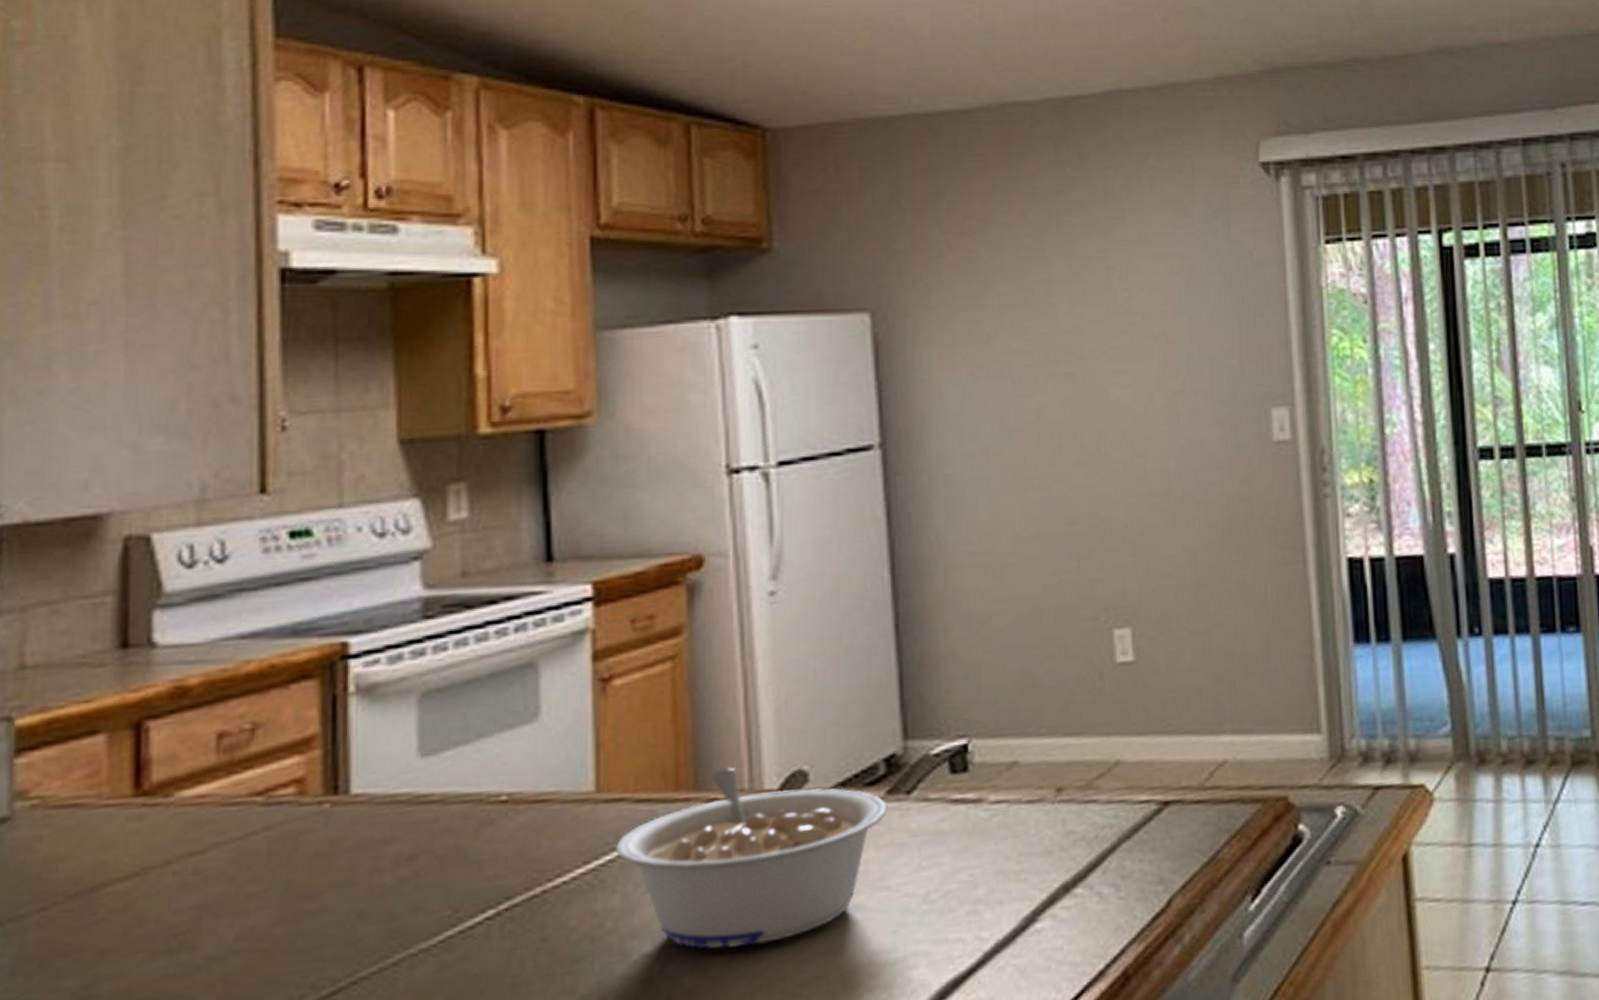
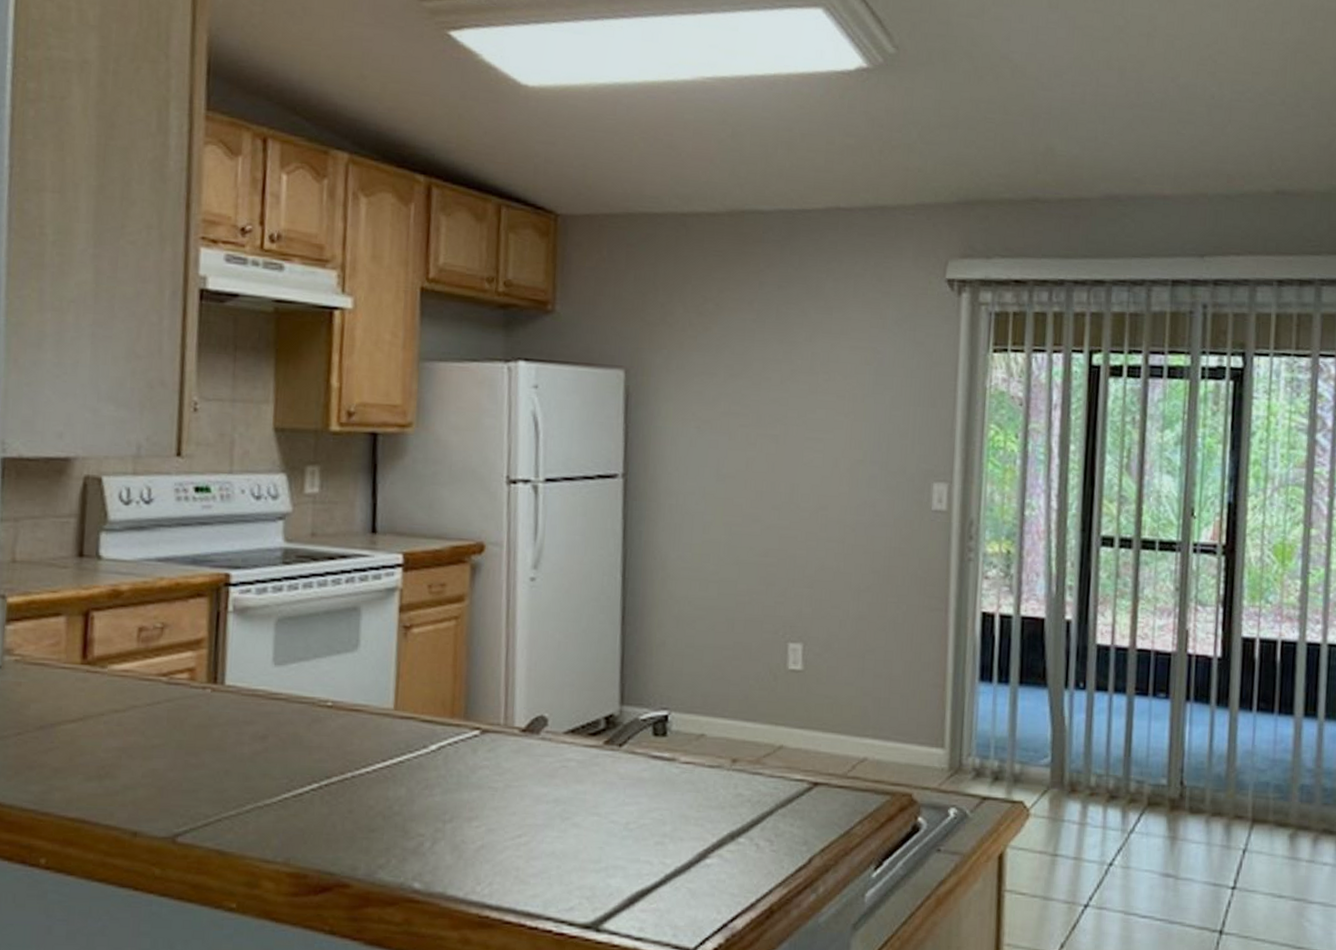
legume: present [616,767,888,949] -> none [405,705,604,840]

